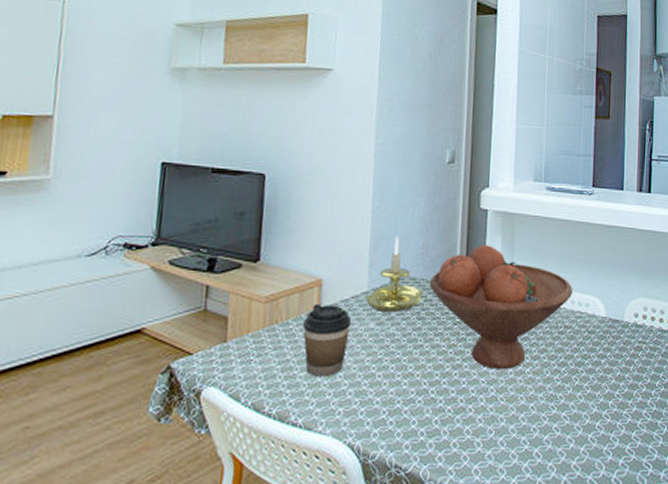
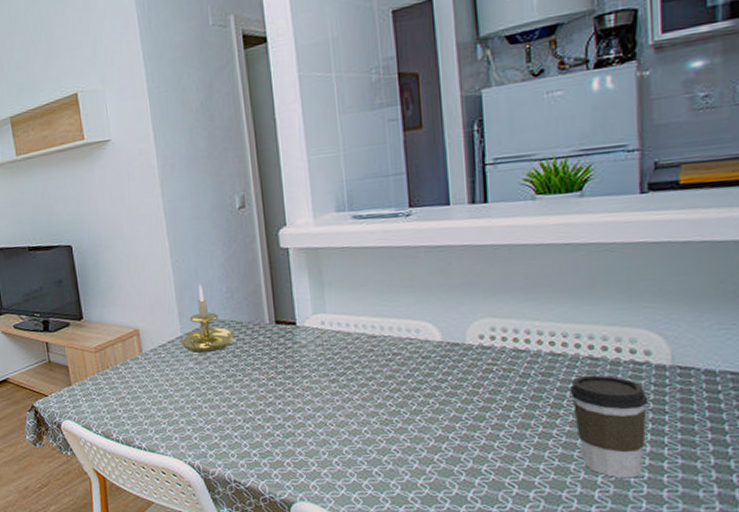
coffee cup: present [303,303,352,377] -> none [130,349,172,410]
fruit bowl: present [429,245,572,369] -> none [239,282,398,398]

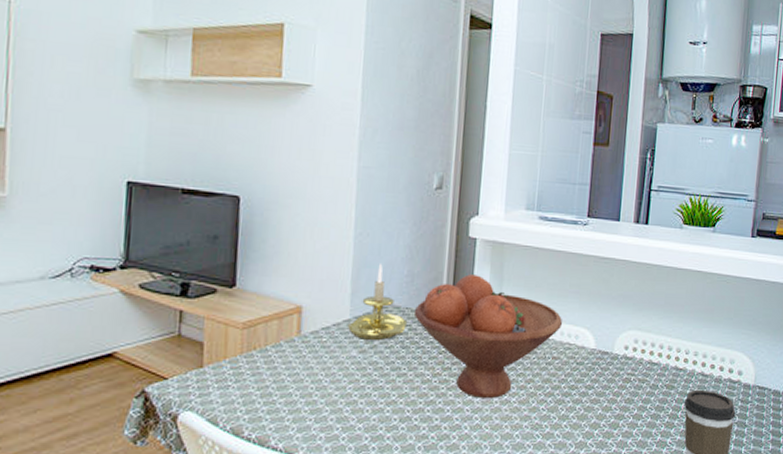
fruit bowl: none [239,282,398,398] -> present [413,274,562,398]

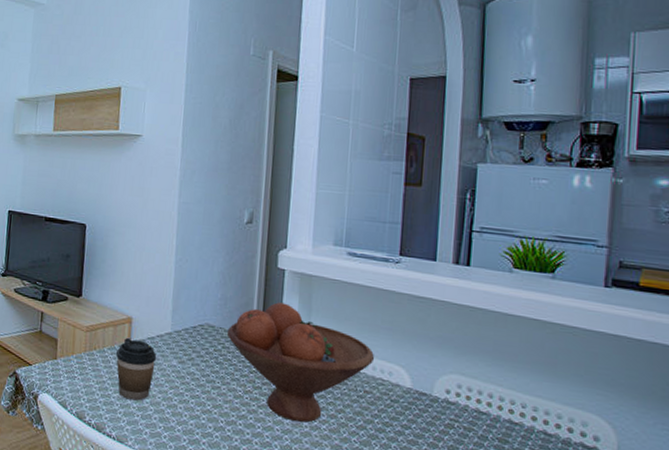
coffee cup: none [282,330,333,403] -> present [116,337,157,401]
candle holder: present [347,264,407,340] -> none [168,287,220,354]

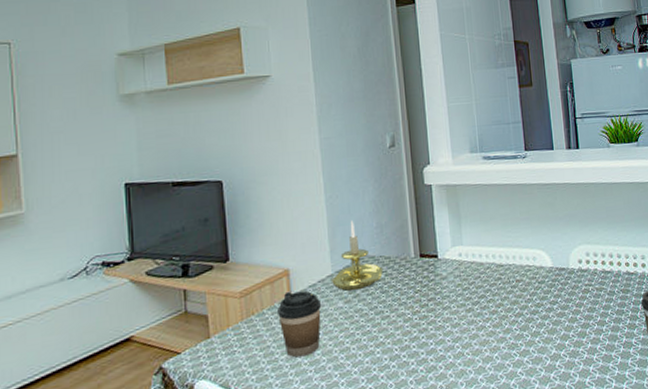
candle holder: none [168,287,220,354] -> present [330,221,383,291]
fruit bowl: present [226,302,374,423] -> none [387,217,519,328]

